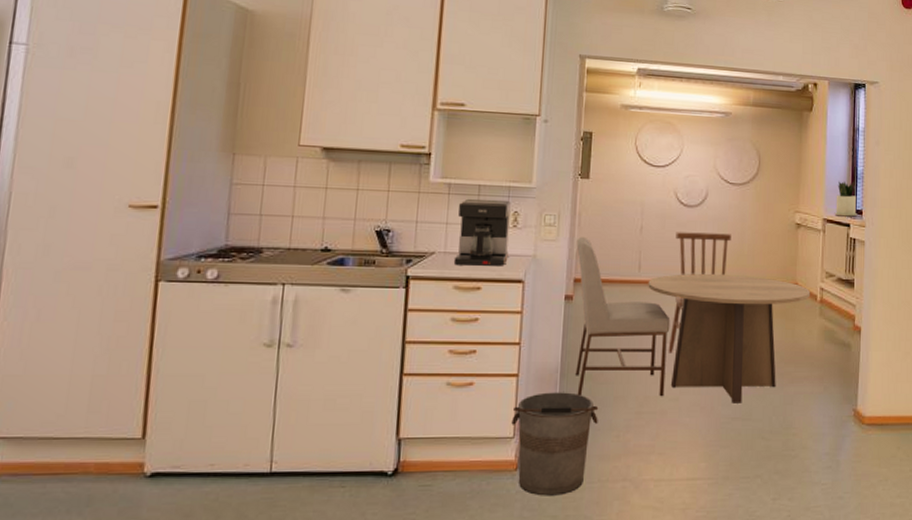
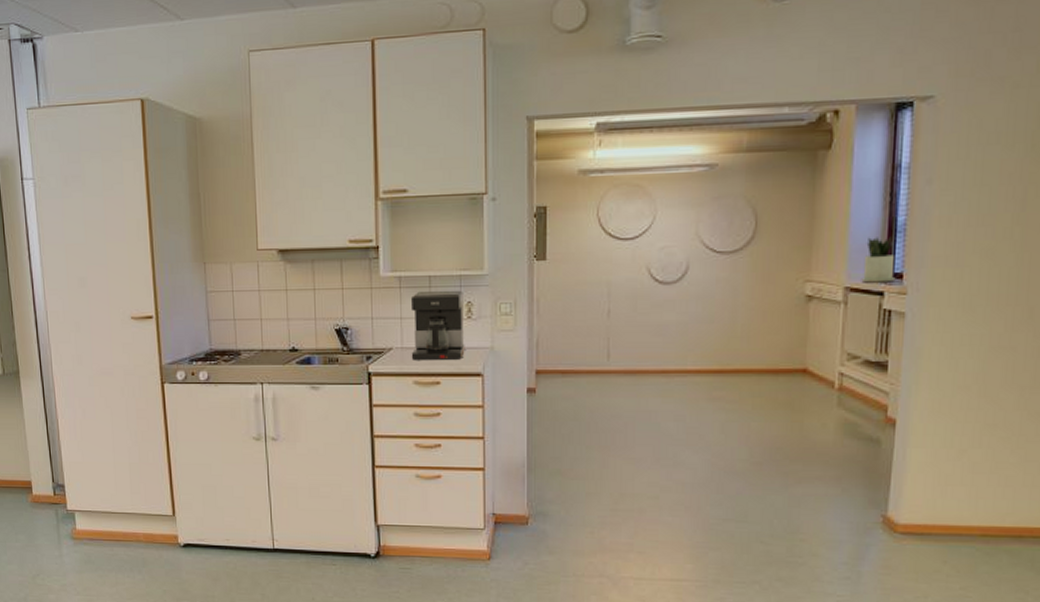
bucket: present [511,392,599,496] -> none [481,486,570,586]
chair: present [575,236,671,397] -> none [536,324,647,495]
dining table: present [648,273,811,403] -> none [619,359,826,504]
dining chair: present [669,232,731,353] -> none [646,313,720,449]

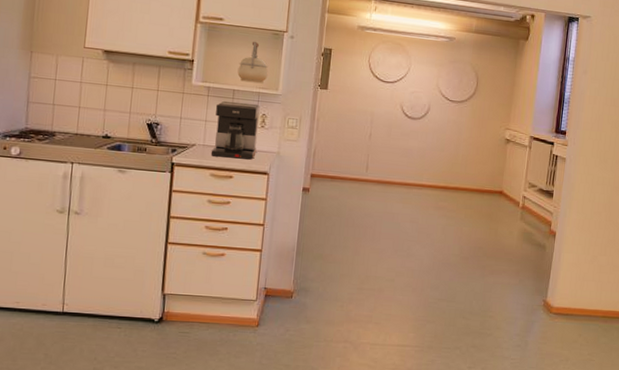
kettle: none [431,211,469,265] -> present [237,41,269,84]
planter: present [861,237,896,283] -> none [540,104,562,137]

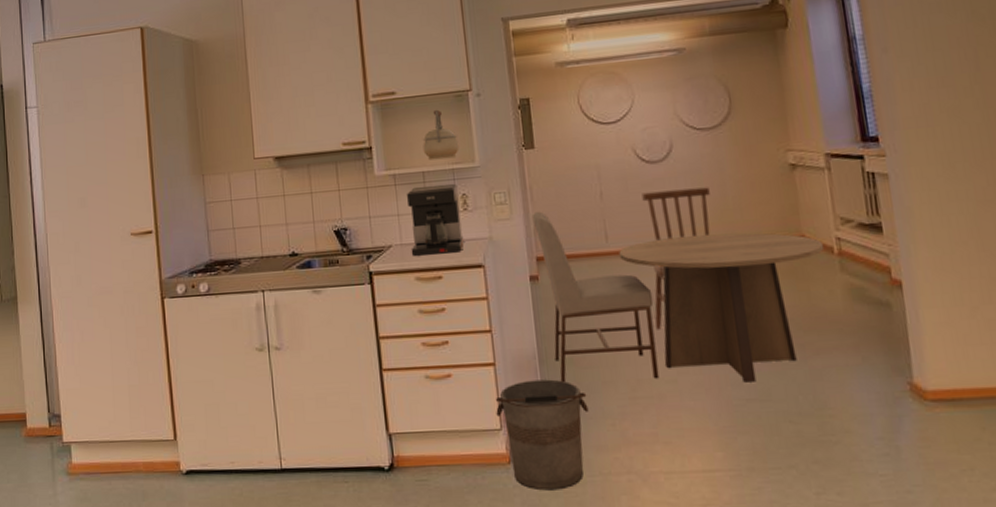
bucket: none [255,266,327,350] -> present [495,379,589,491]
chair: none [309,139,391,278] -> present [532,211,660,383]
dining table: none [373,176,514,288] -> present [619,232,825,383]
dining chair: none [388,140,448,242] -> present [641,187,711,330]

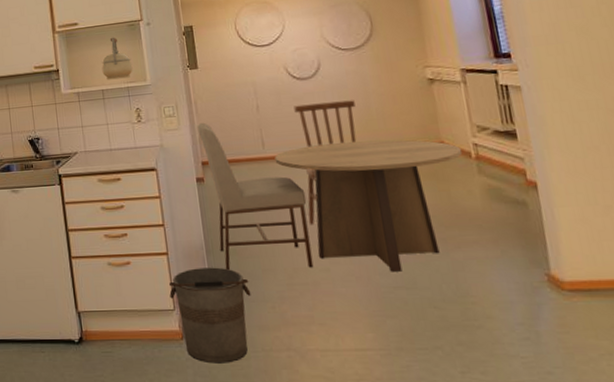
coffee maker: present [406,183,464,257] -> none [88,99,139,162]

